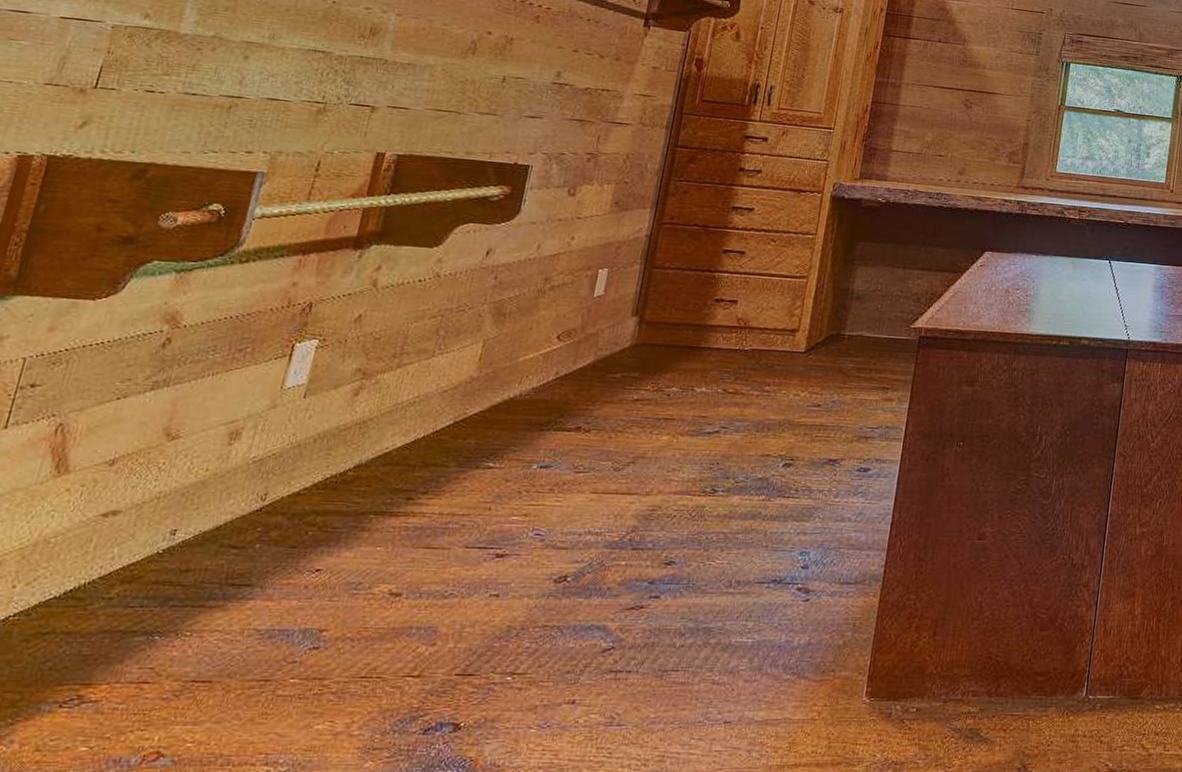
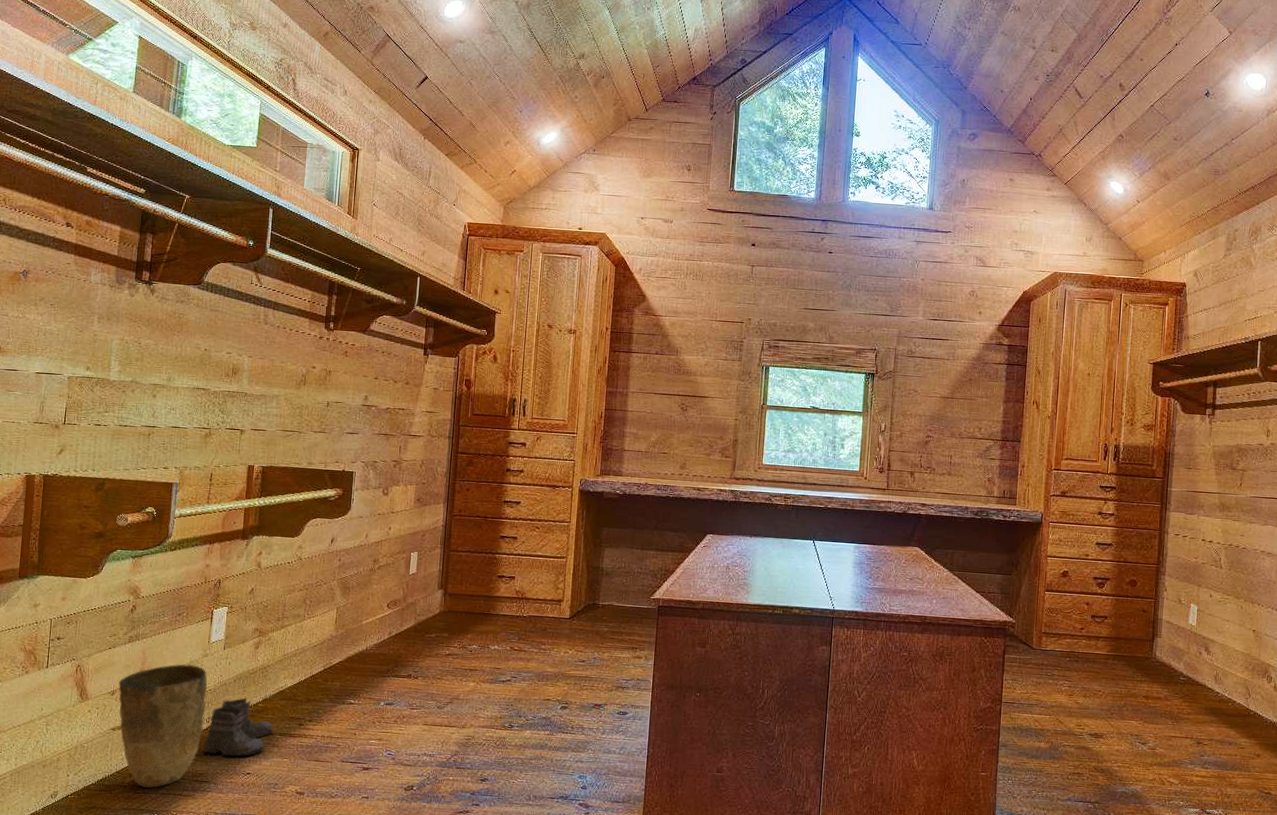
vase: none [116,418,273,599] -> present [119,664,208,788]
boots: none [249,464,366,554] -> present [203,698,274,760]

